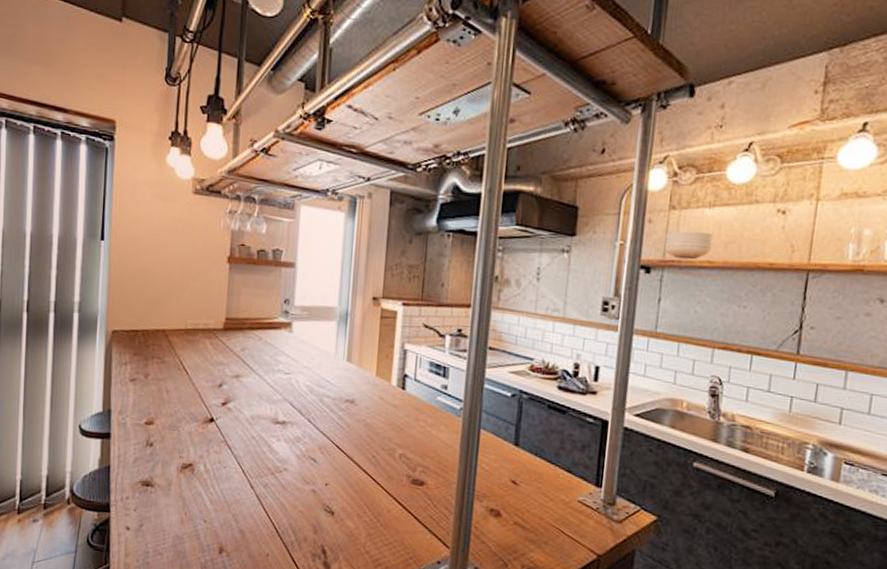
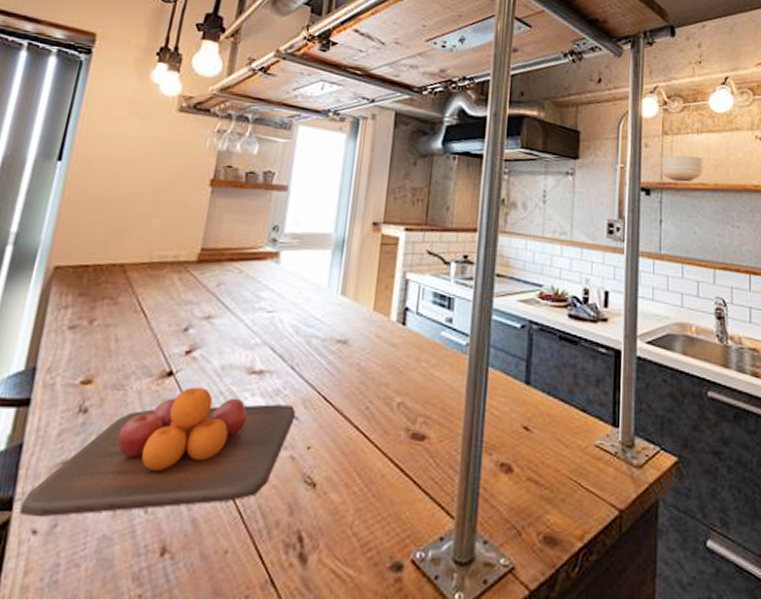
chopping board: none [115,431,314,520] -> present [19,387,296,518]

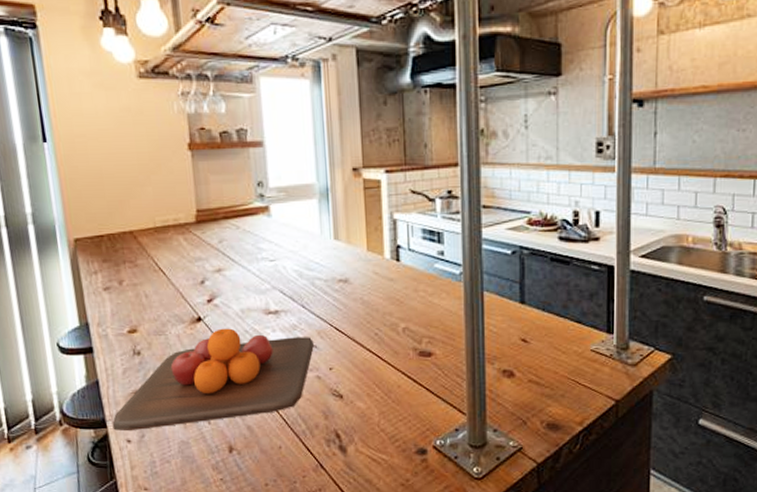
bowl: present [661,155,703,182] -> none [656,55,706,87]

